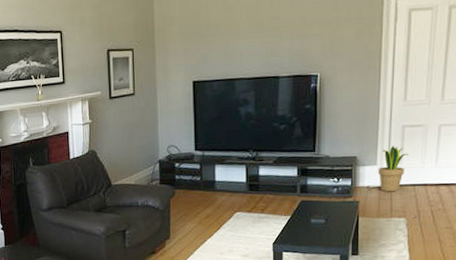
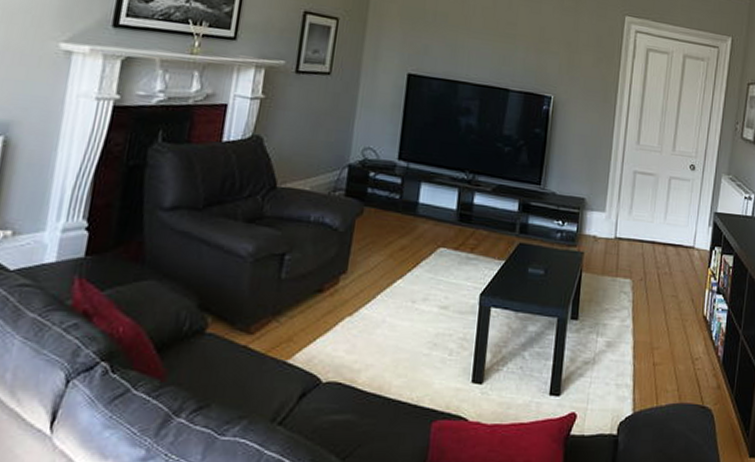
potted plant: present [379,145,408,191] -> none [607,191,638,245]

